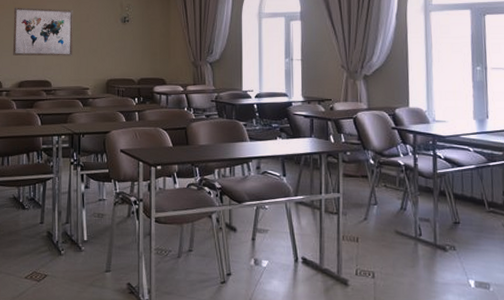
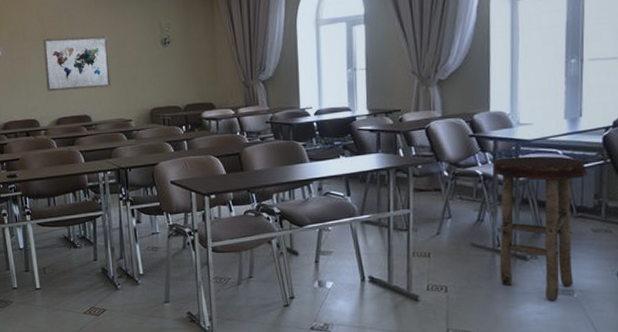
stool: none [414,150,496,293] -> present [494,155,587,300]

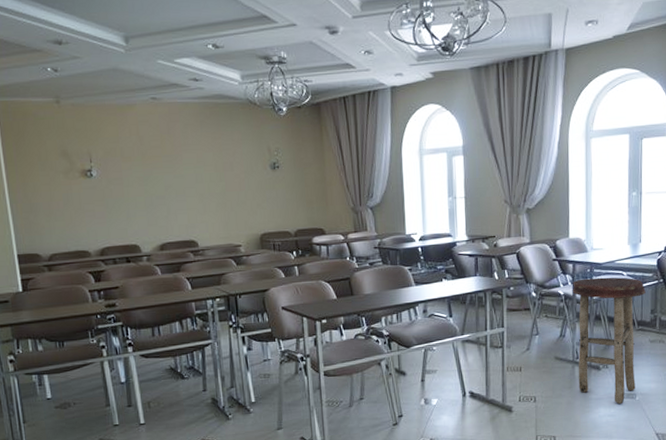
wall art: present [42,35,112,91] -> none [143,157,220,215]

